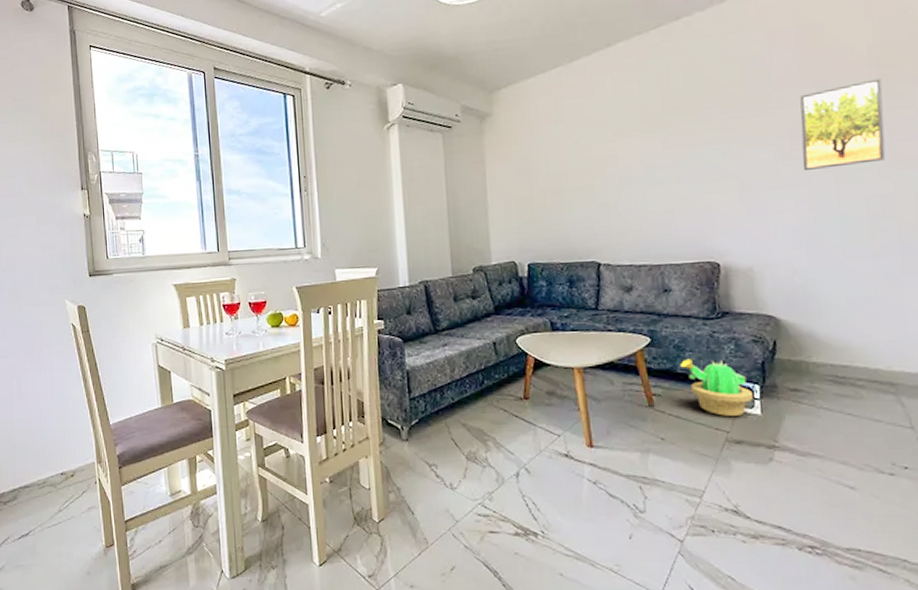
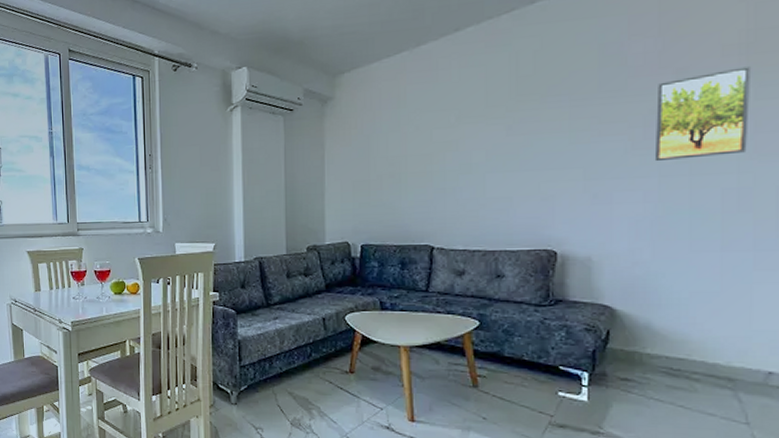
decorative plant: present [679,358,753,416] -> none [507,343,580,401]

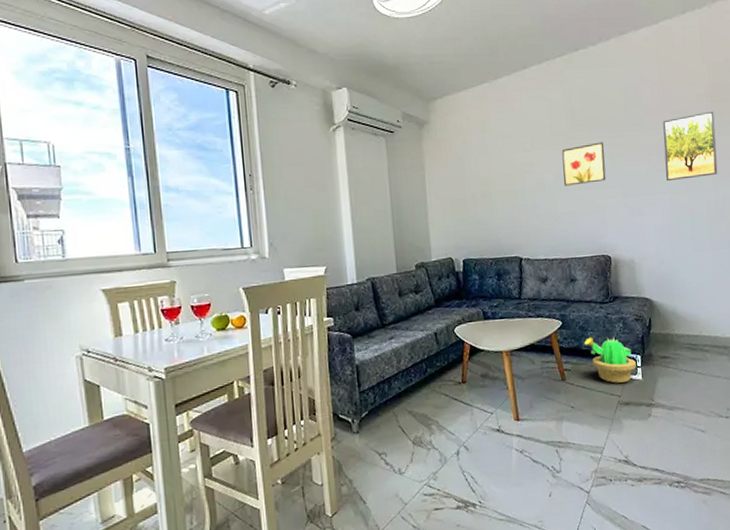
wall art: none [499,113,562,167] -> present [562,142,606,186]
decorative plant: none [507,343,580,401] -> present [584,337,636,383]

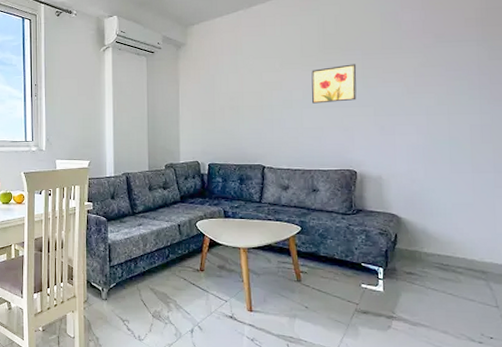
decorative plant: present [584,337,636,383] -> none [322,245,378,292]
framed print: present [663,110,718,182] -> none [423,34,486,103]

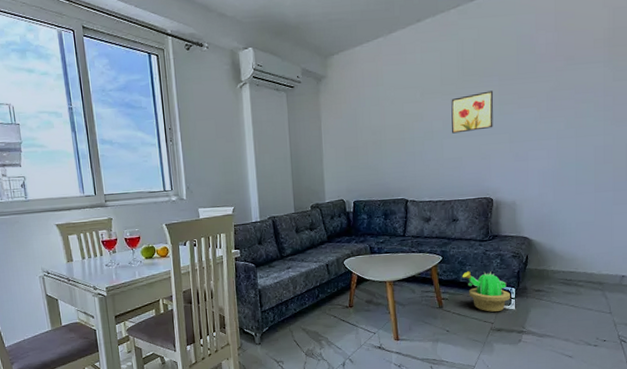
decorative plant: none [322,245,378,292] -> present [462,271,510,312]

